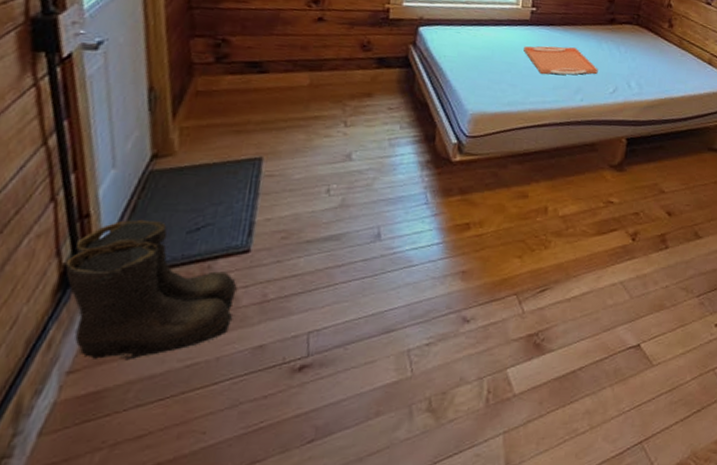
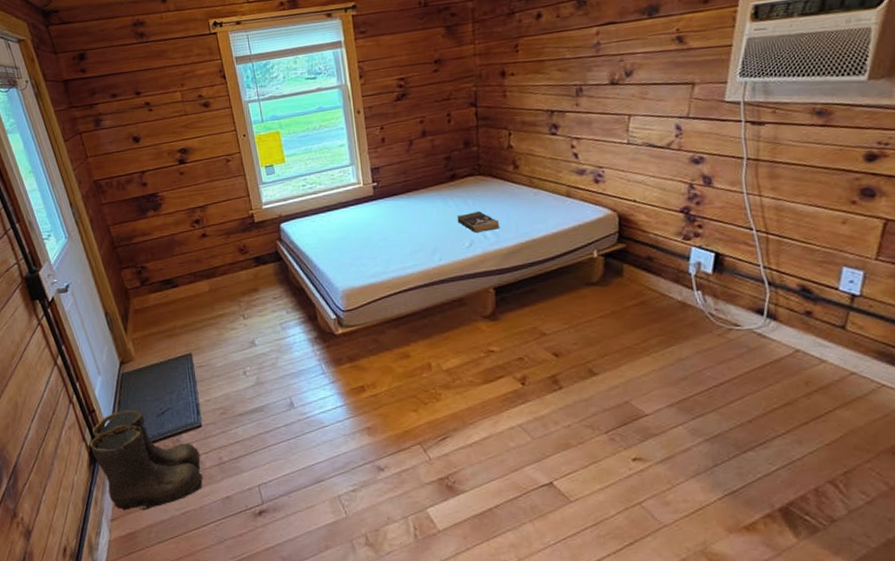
serving tray: present [524,45,598,75] -> none [374,211,450,242]
book: none [606,59,645,81] -> present [456,210,499,233]

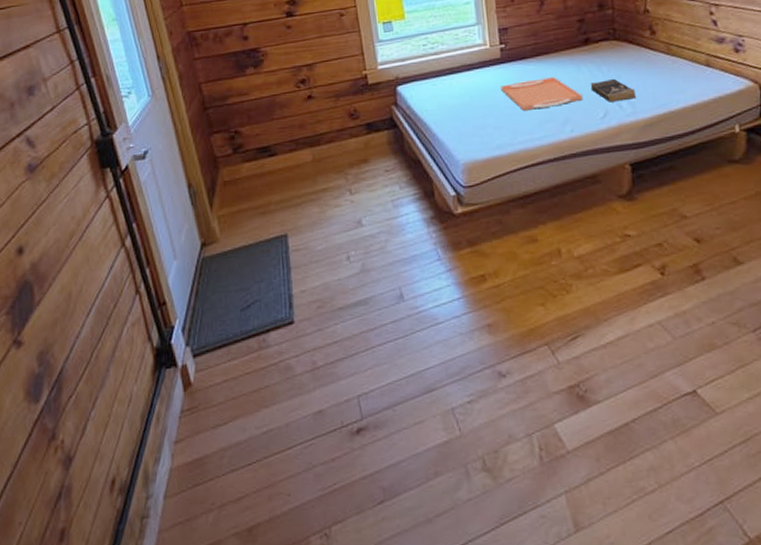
boots: present [90,409,204,511] -> none [156,302,292,430]
serving tray: none [374,211,450,242] -> present [501,77,583,111]

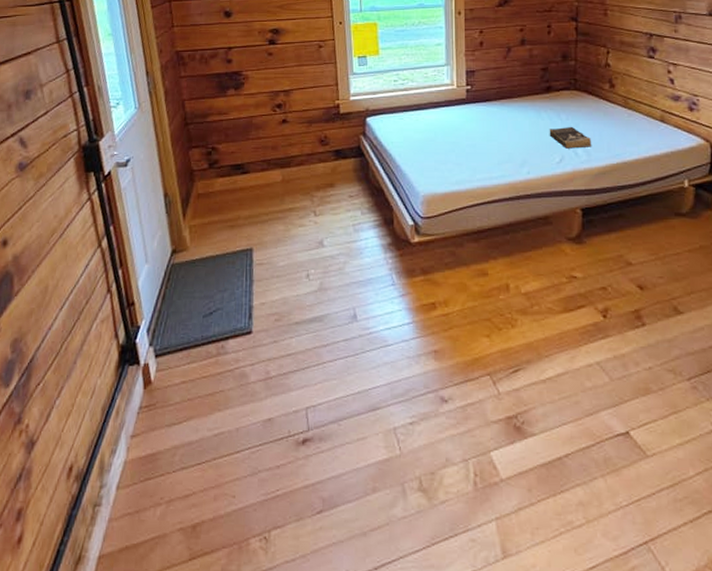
serving tray: present [501,77,583,111] -> none [464,121,541,150]

